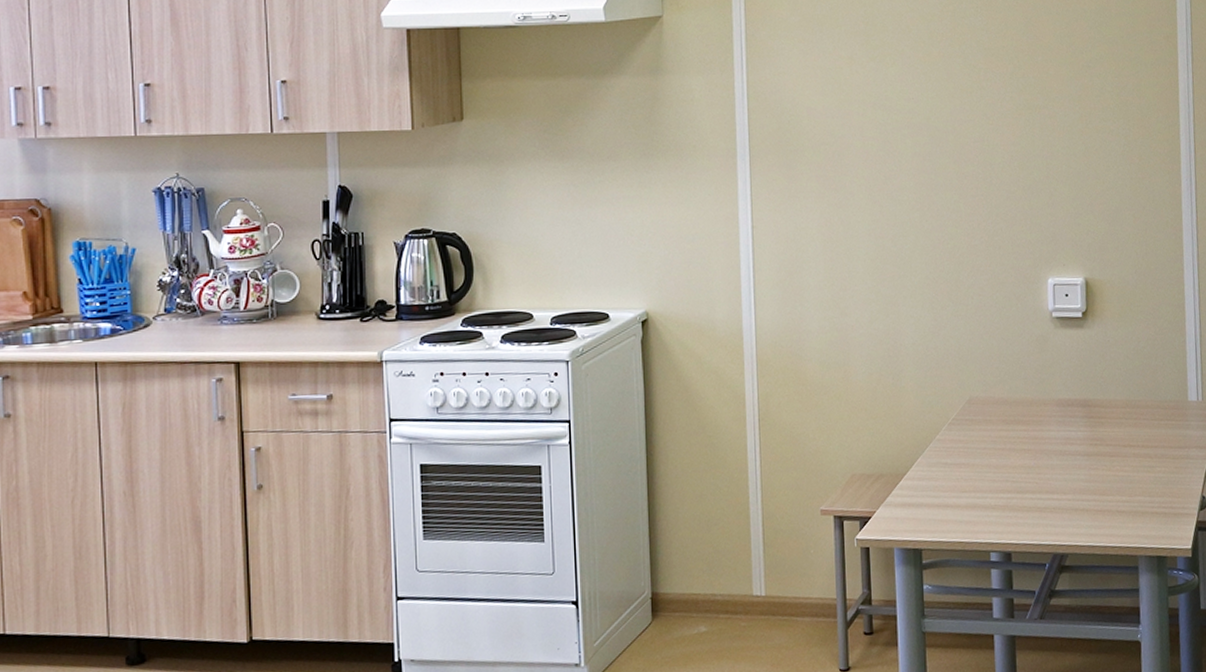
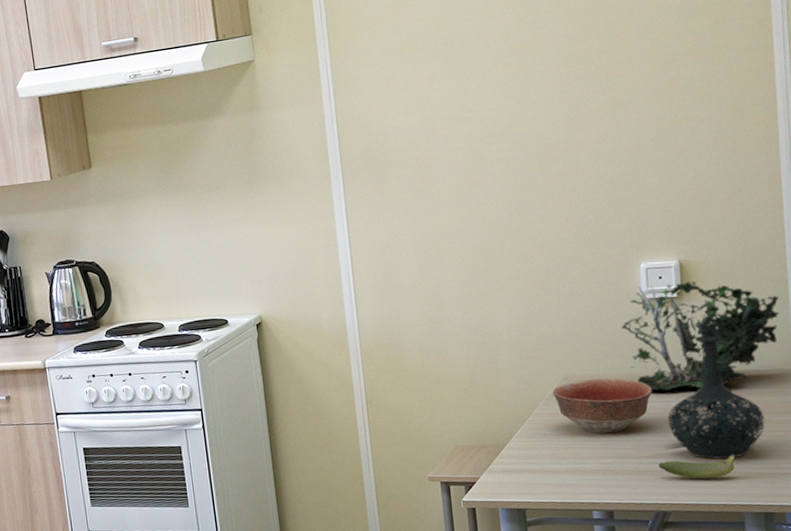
bowl: none [956,402,1055,465] -> present [552,378,652,434]
plant: none [1027,301,1177,420] -> present [621,281,780,392]
banana: none [1058,492,1131,518] -> present [658,455,735,479]
bottle: none [1068,345,1160,497] -> present [668,320,765,459]

